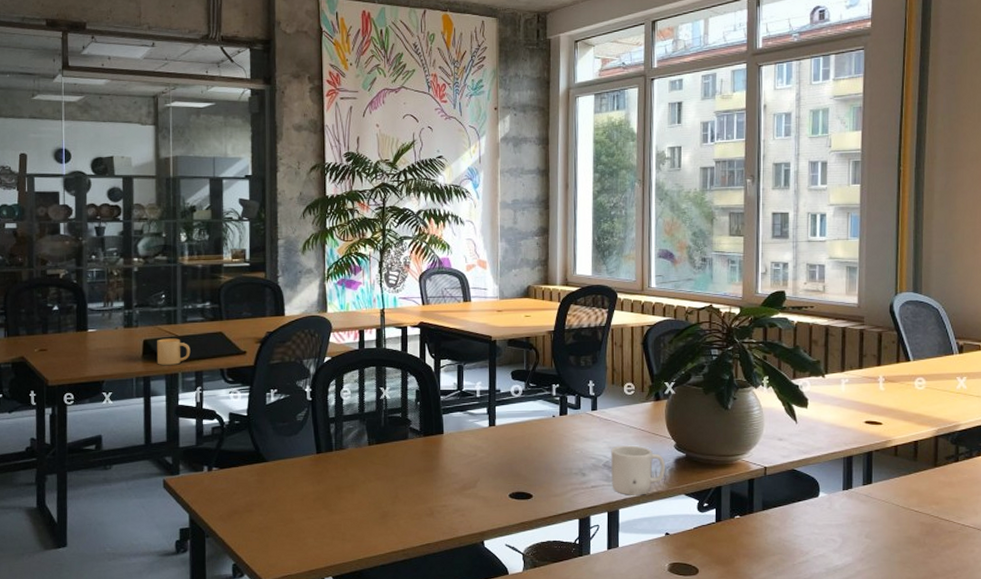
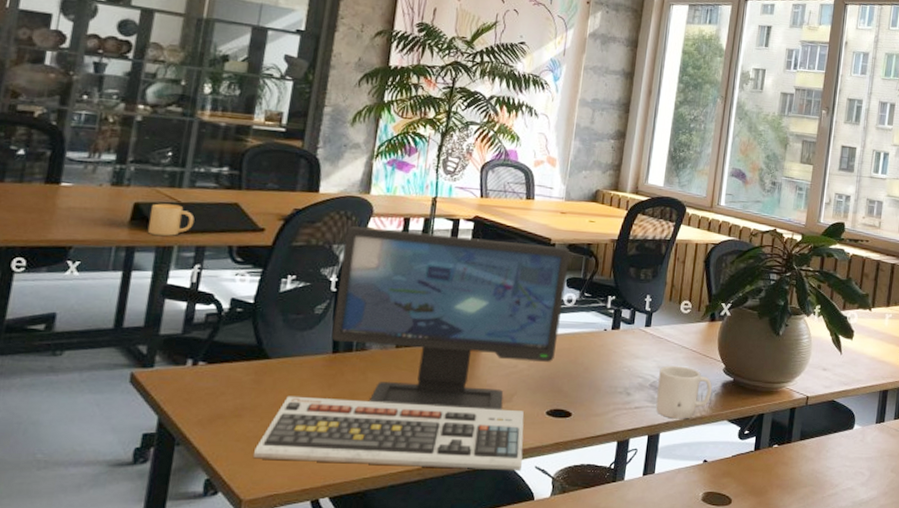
computer keyboard: none [267,492,493,550] -> present [254,396,525,472]
computer monitor: none [312,341,511,496] -> present [331,226,570,410]

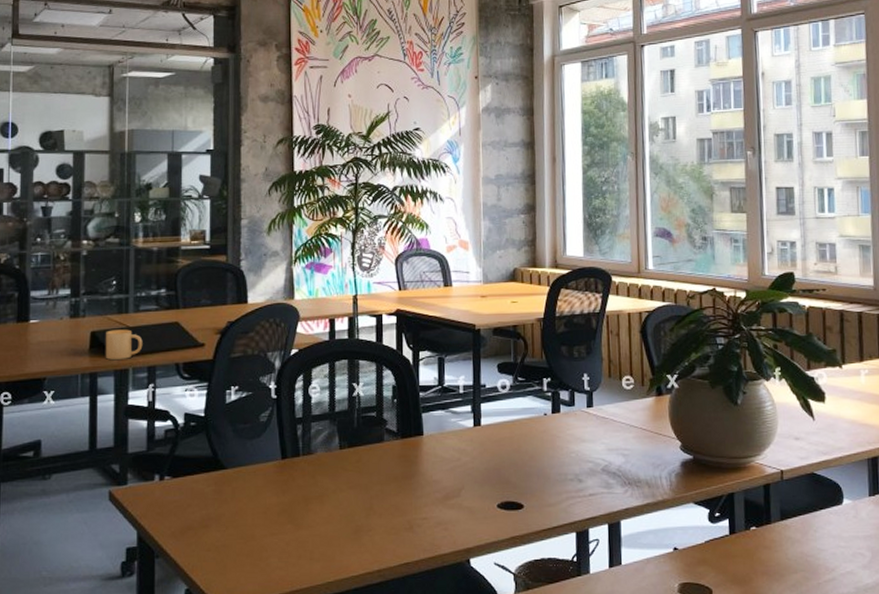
computer keyboard: present [254,396,525,472] -> none [225,503,480,569]
computer monitor: present [331,226,570,410] -> none [277,331,498,507]
mug: present [656,365,713,419] -> none [610,446,672,504]

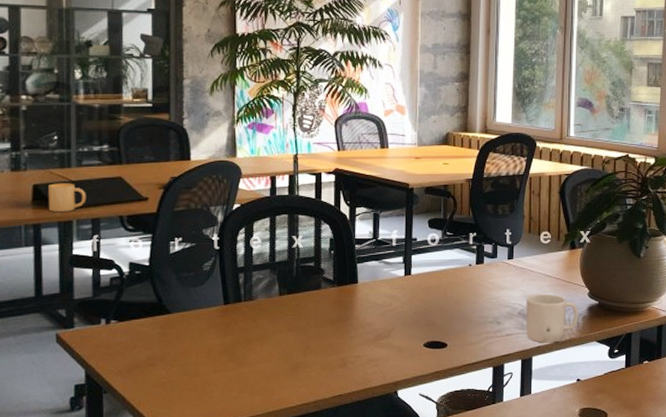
mug: none [610,446,672,504] -> present [526,293,579,343]

